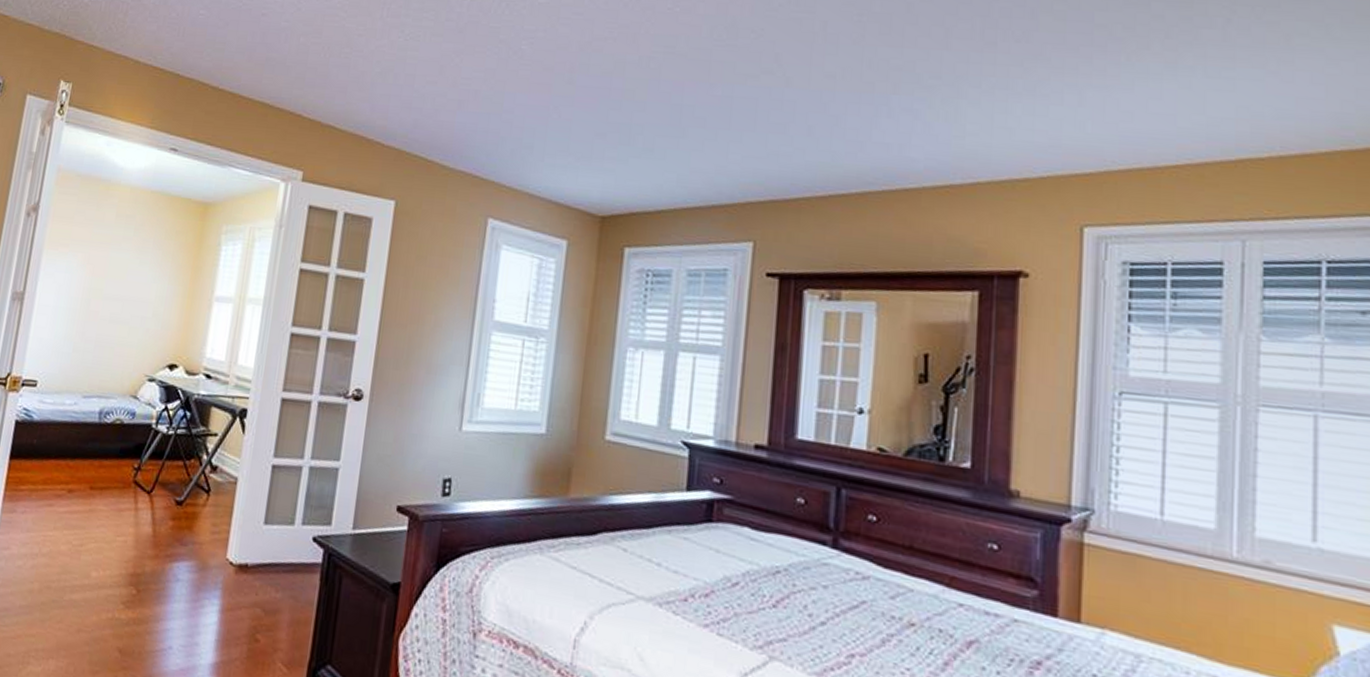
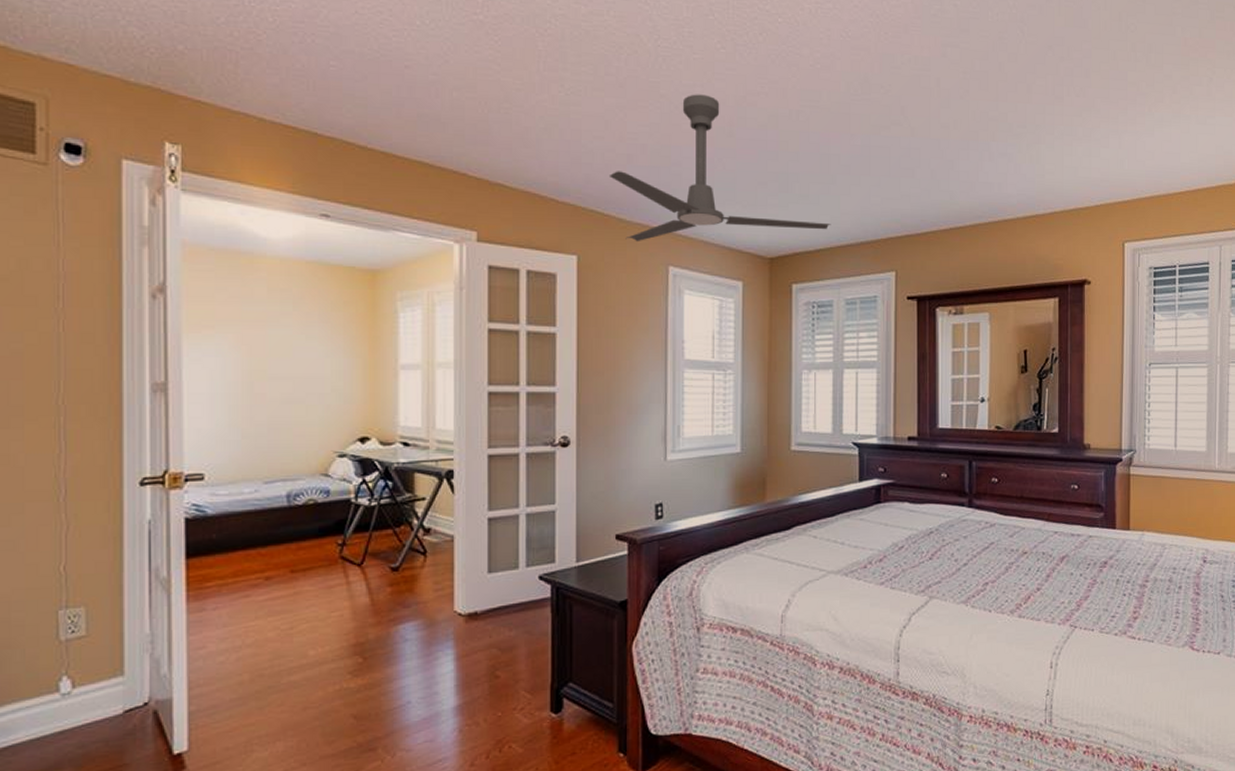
ceiling fan: none [437,39,678,191] -> present [609,94,831,242]

